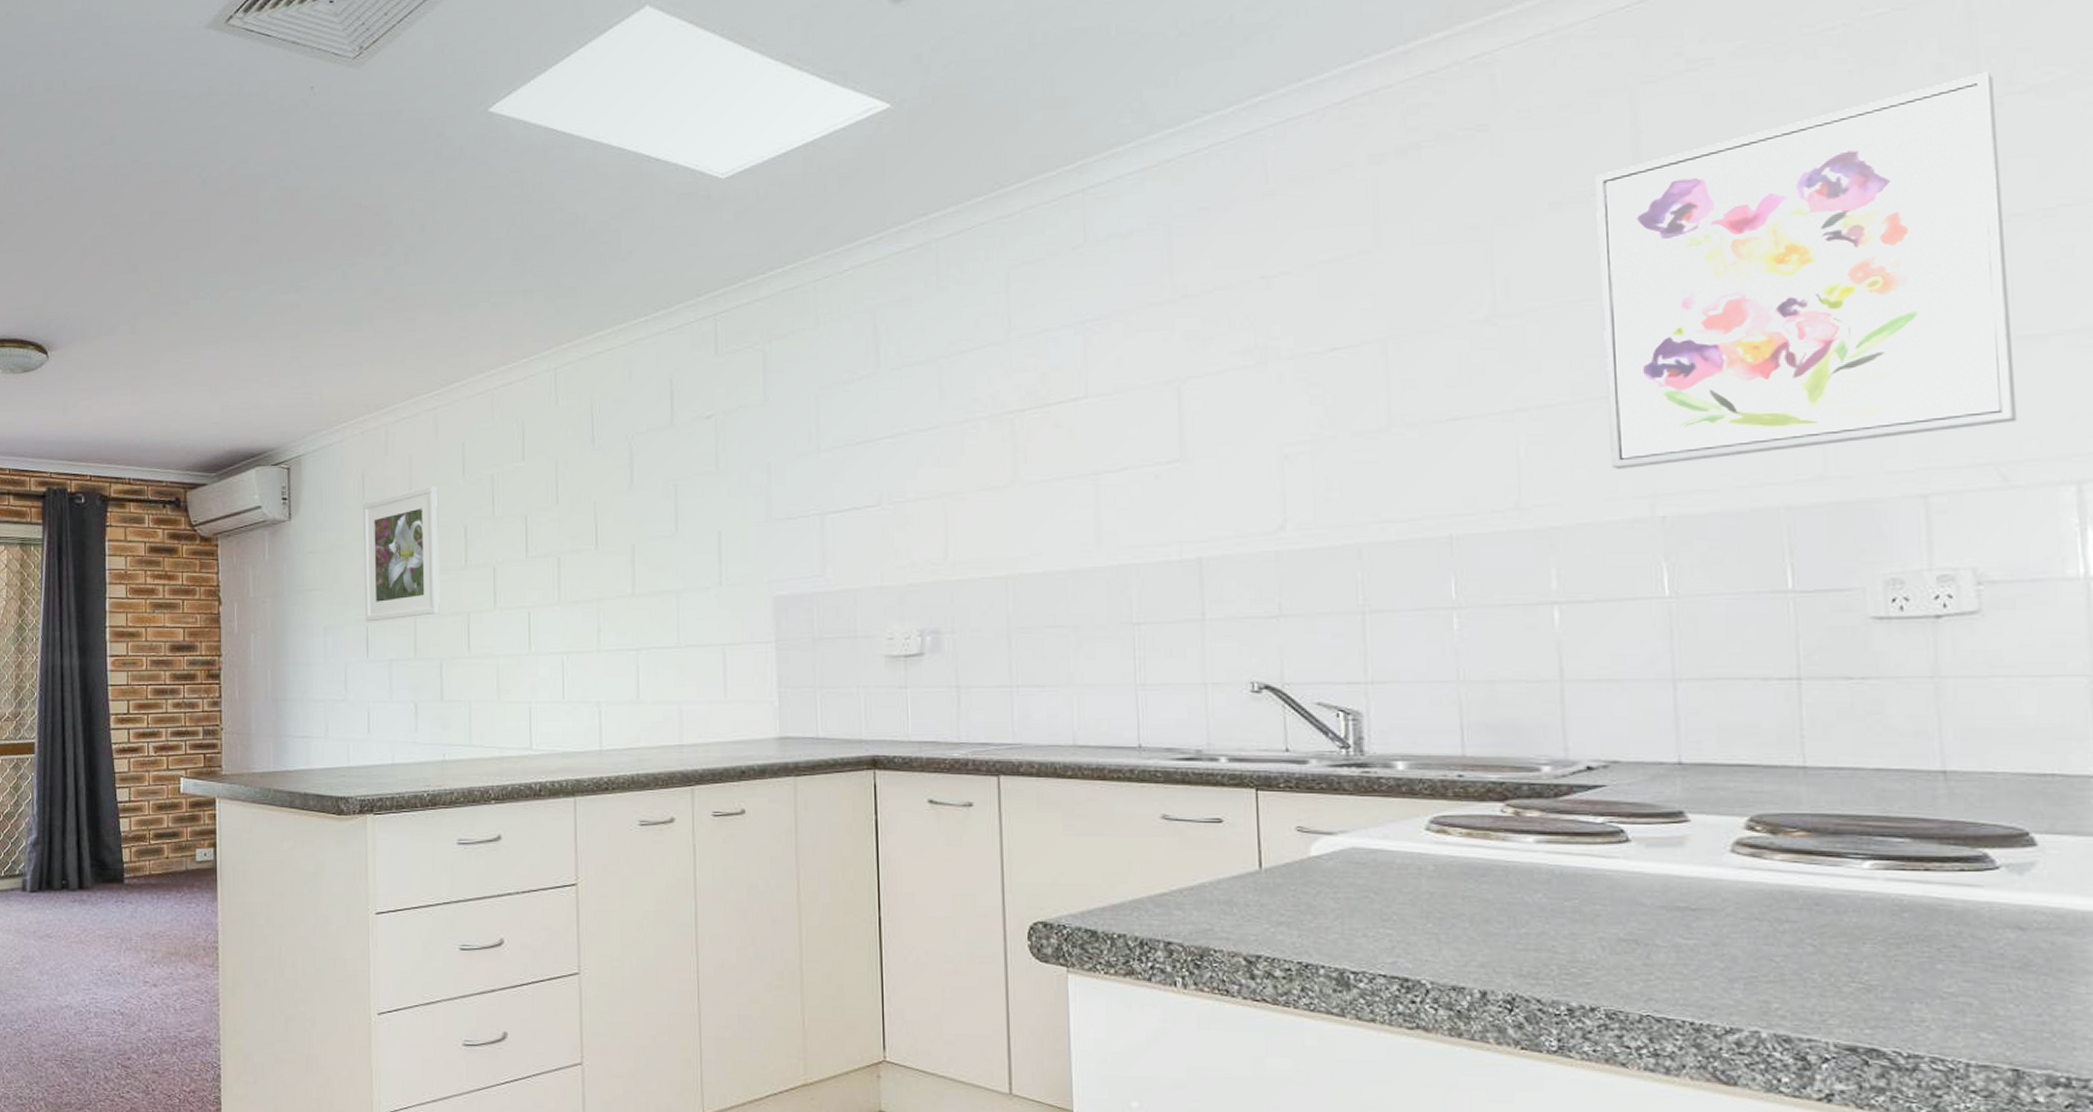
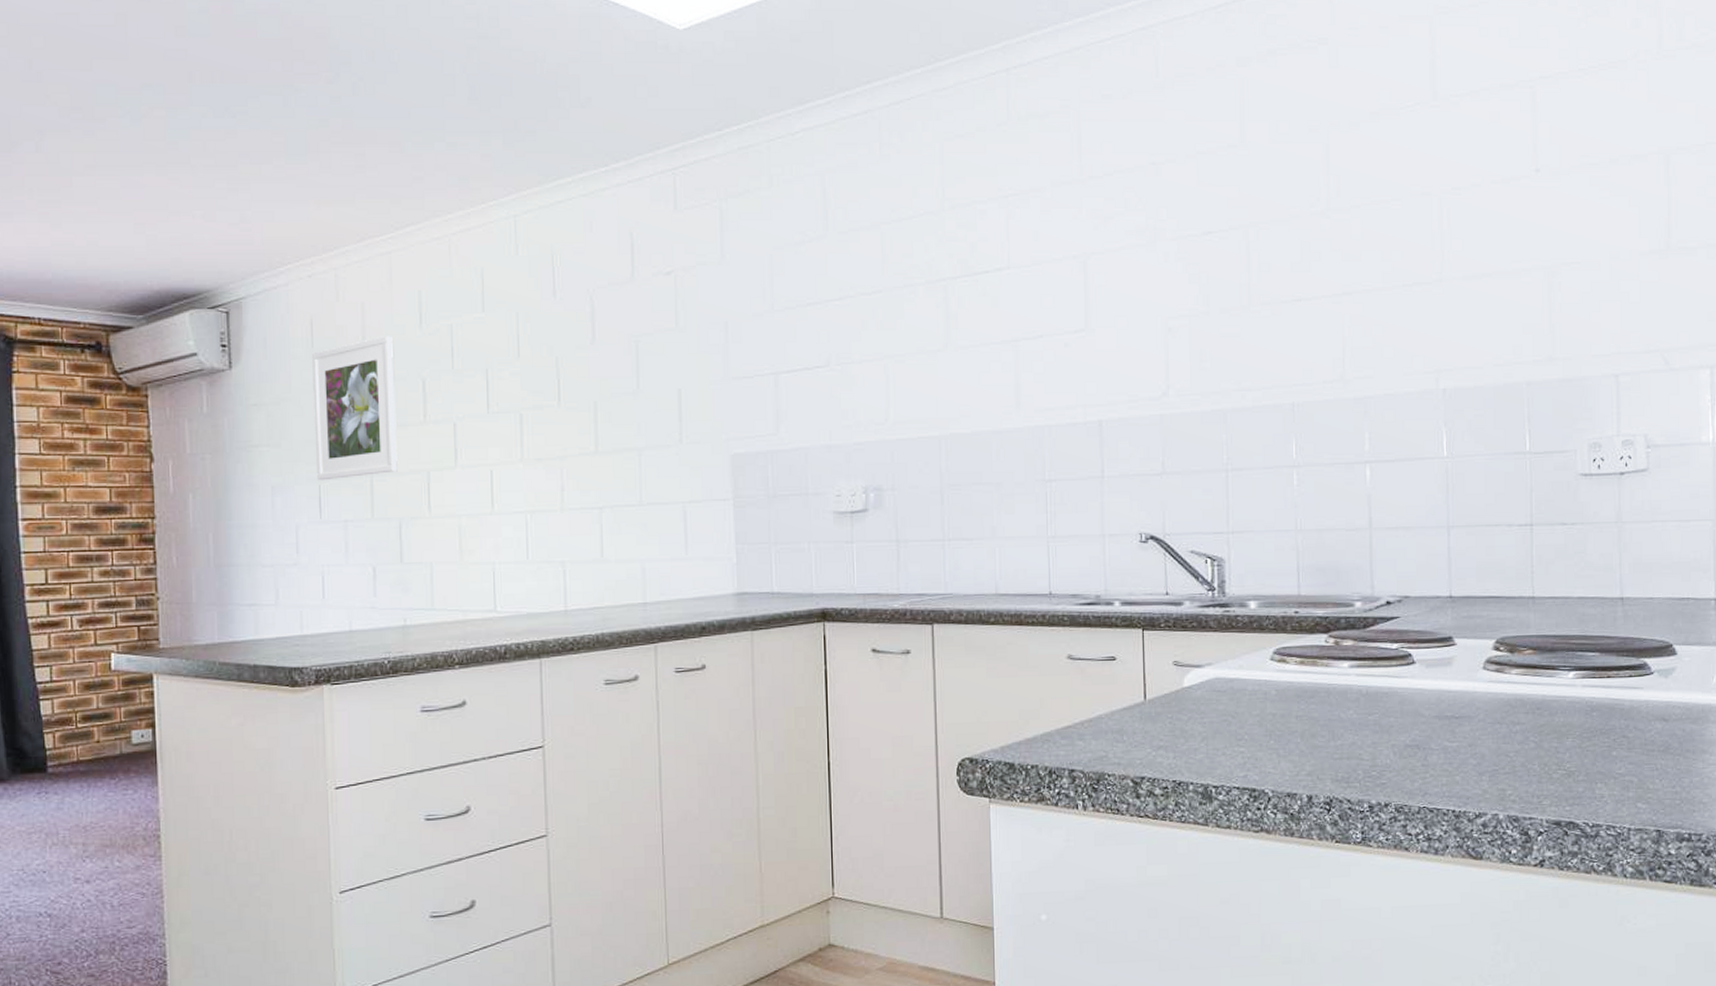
wall art: present [1595,71,2018,469] -> none [1403,29,1676,348]

